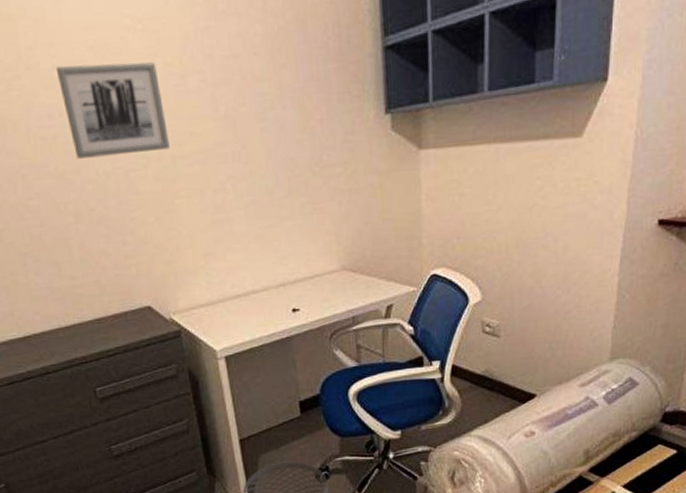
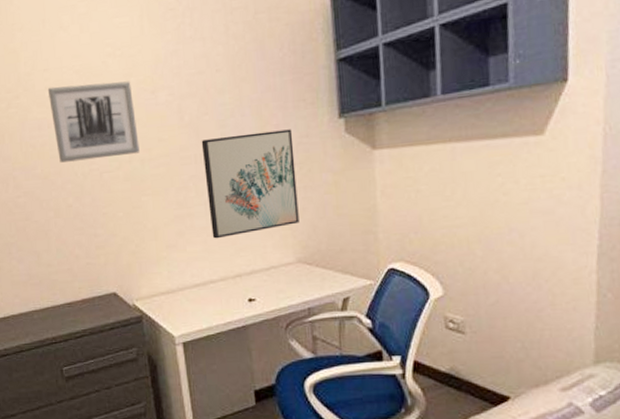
wall art: none [238,125,344,246] -> present [201,129,299,239]

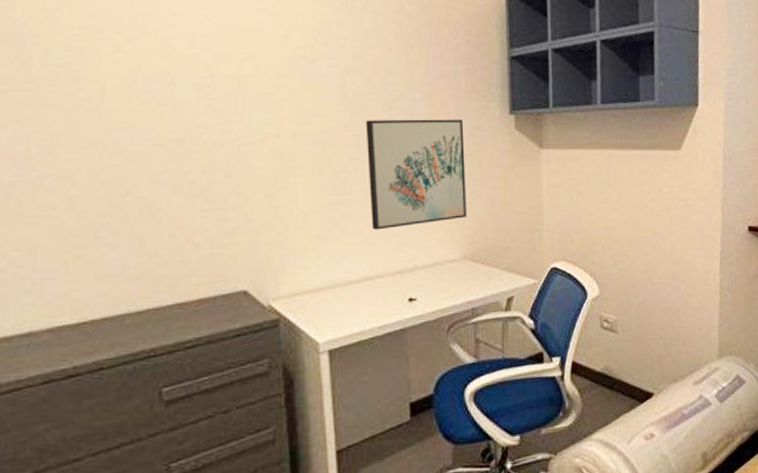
wall art: present [47,81,140,163] -> none [174,35,291,128]

